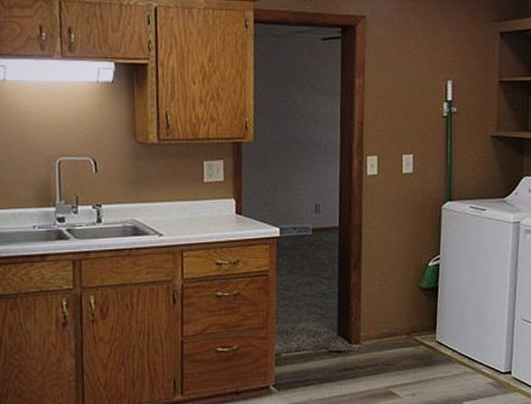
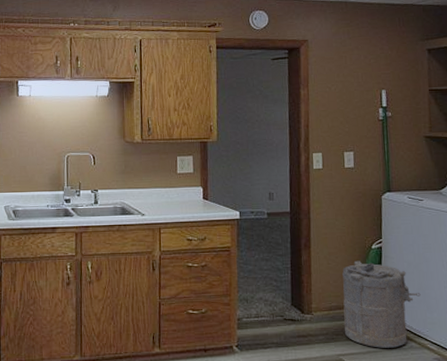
laundry hamper: none [394,280,478,376] -> present [342,260,421,348]

